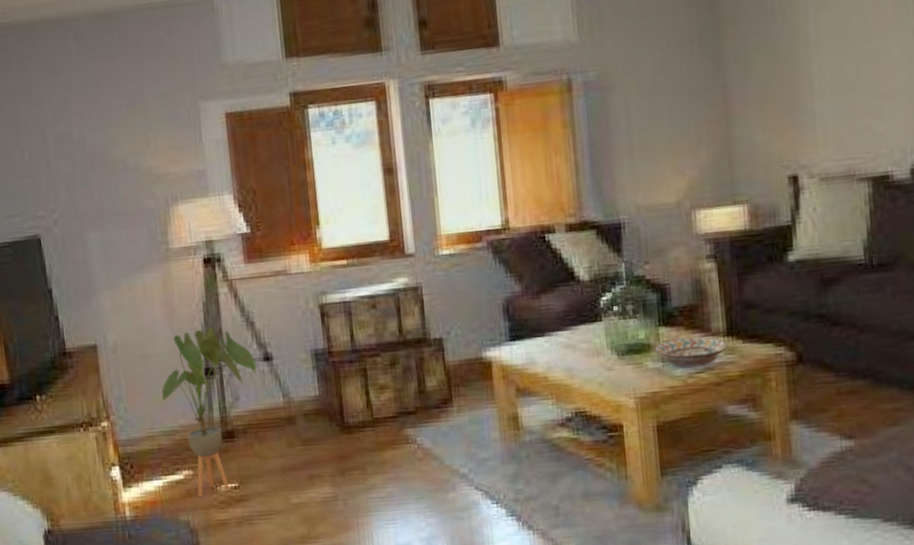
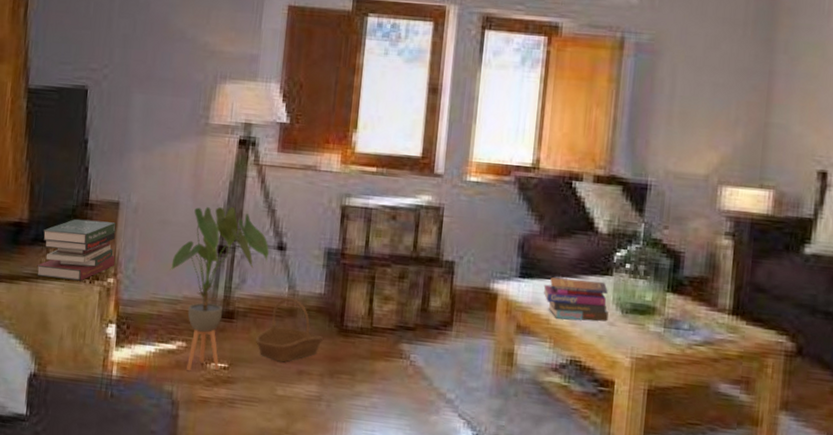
books: none [26,366,105,434] -> present [37,218,116,281]
basket: none [260,406,328,471] -> present [255,297,324,362]
books: none [535,329,605,374] -> present [543,277,609,322]
decorative bowl: present [654,337,728,369] -> none [658,307,731,340]

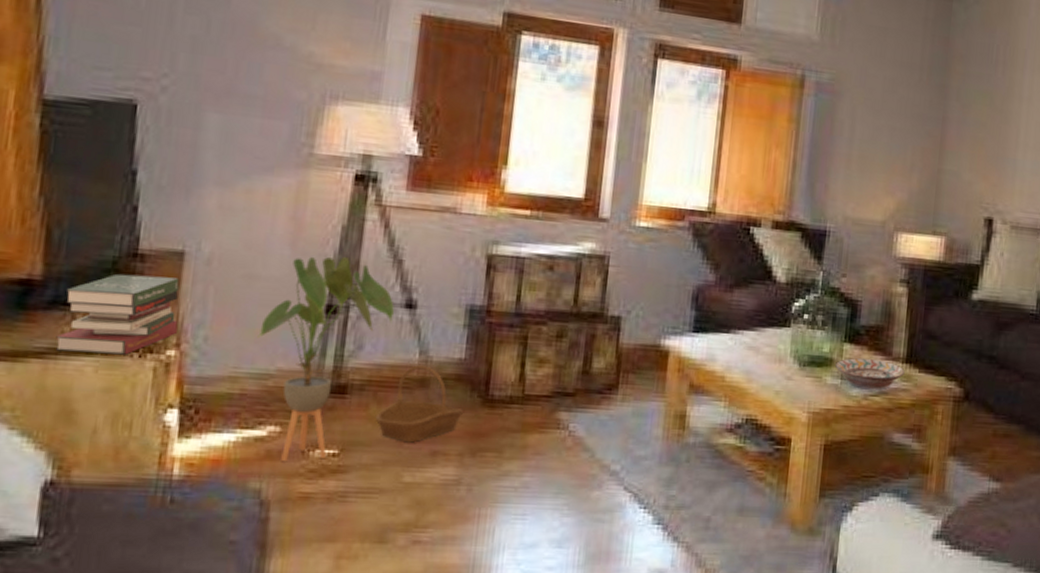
books: present [543,277,609,322] -> none [718,331,786,376]
decorative bowl: none [658,307,731,340] -> present [835,358,905,390]

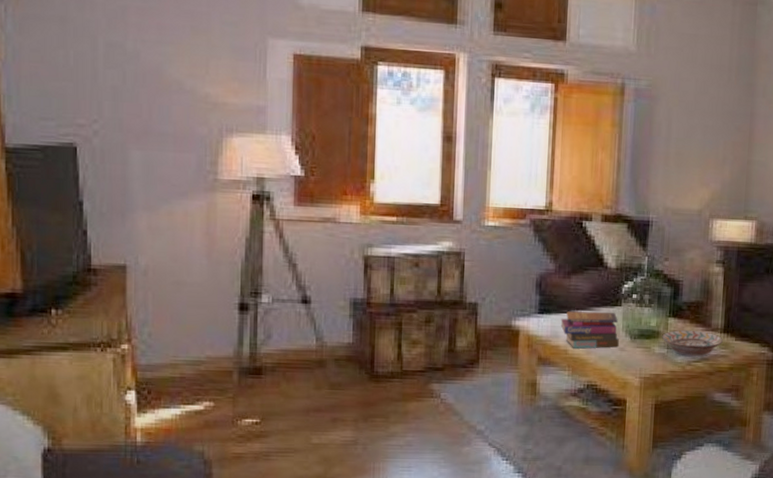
books: present [56,273,180,355] -> none [38,285,127,350]
house plant: present [258,256,394,462] -> none [189,263,293,430]
basket: present [375,365,464,443] -> none [286,349,356,412]
books: none [718,331,786,376] -> present [560,311,619,349]

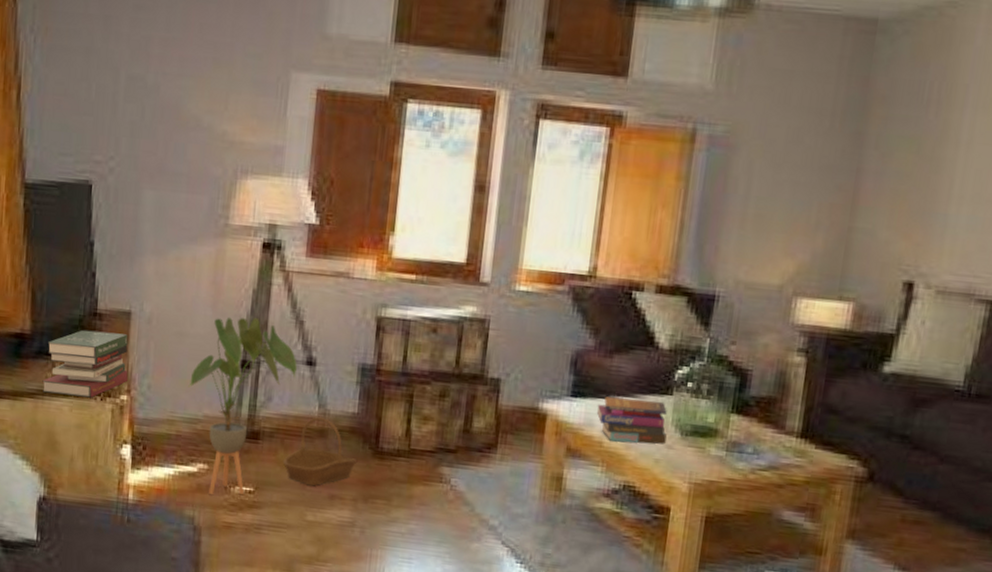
books: none [38,285,127,350] -> present [42,329,128,398]
house plant: none [189,263,293,430] -> present [188,317,297,495]
basket: none [286,349,356,412] -> present [282,417,358,486]
decorative bowl: present [662,330,723,357] -> none [720,429,799,465]

